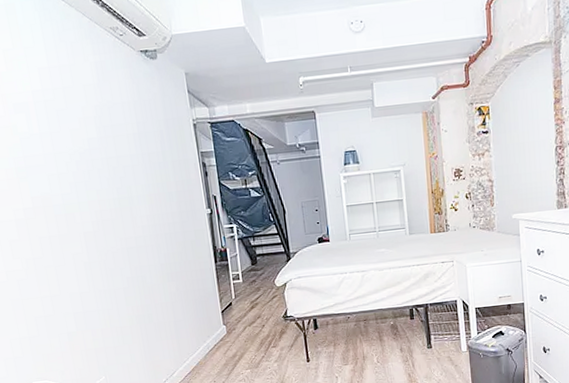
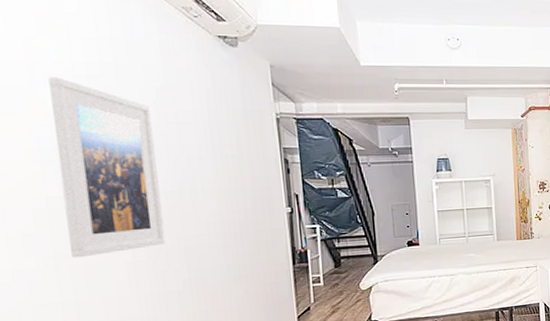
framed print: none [17,105,112,260] -> present [48,77,166,258]

